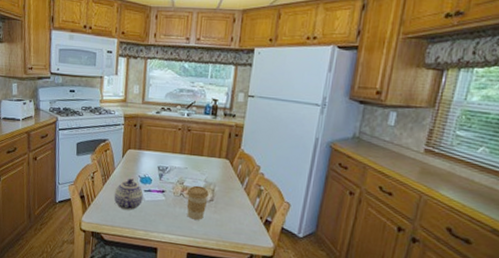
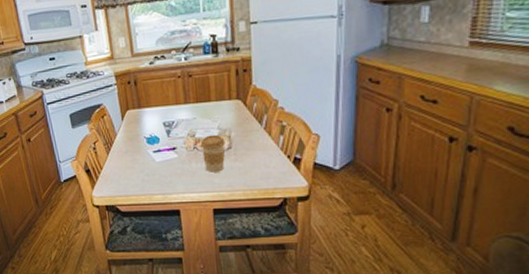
teapot: present [114,178,144,210] -> none [121,141,154,176]

